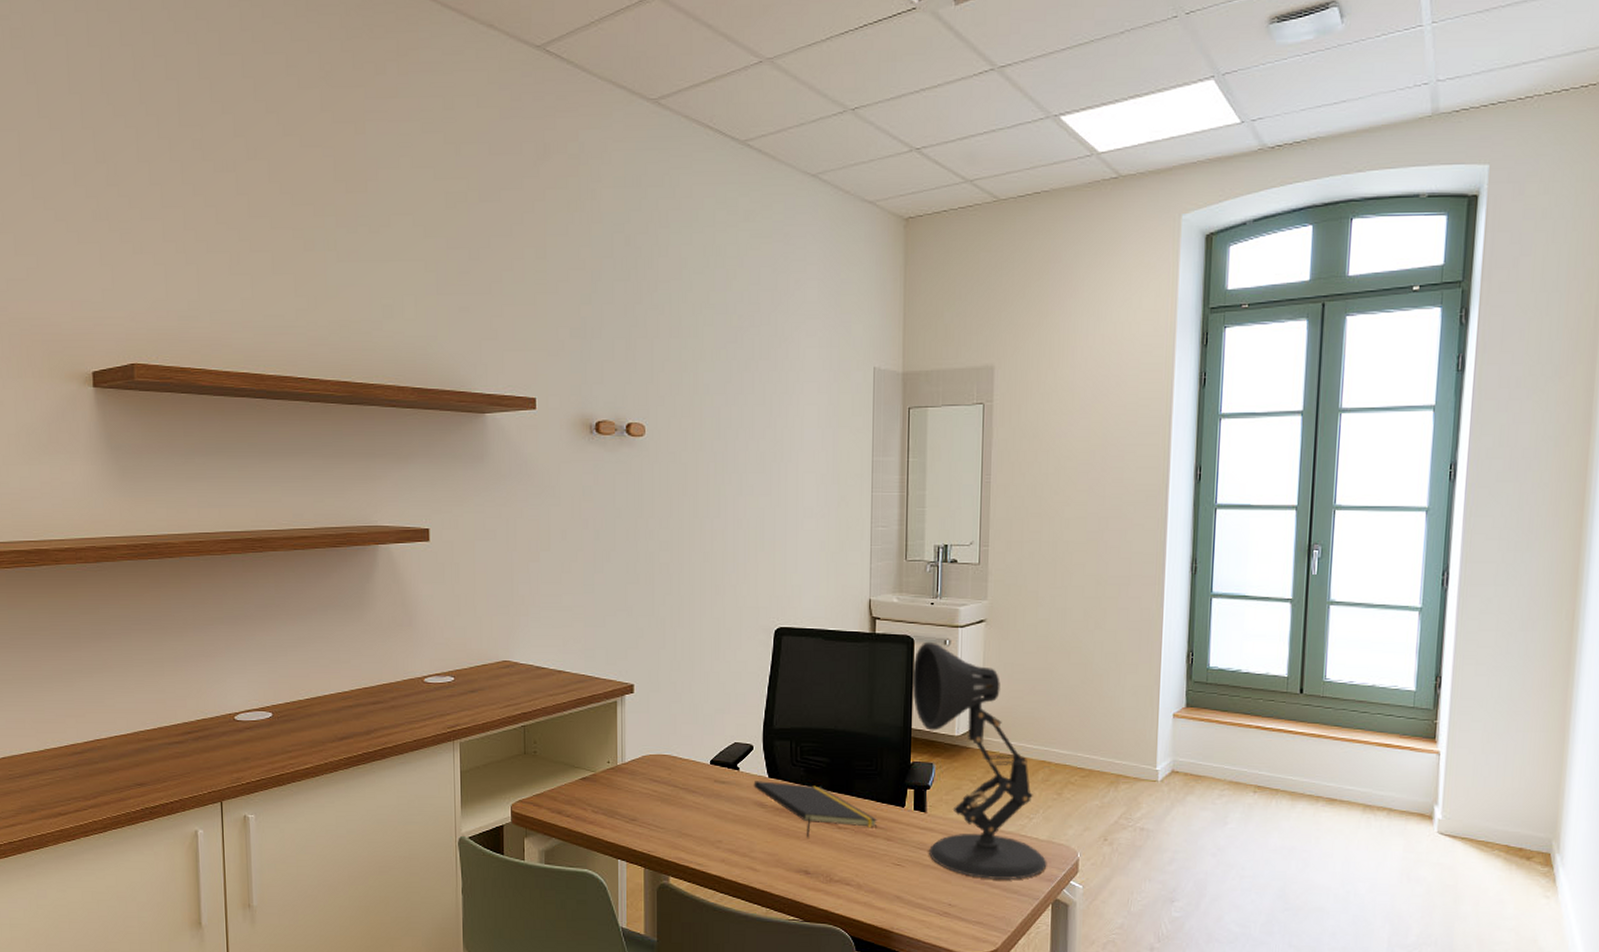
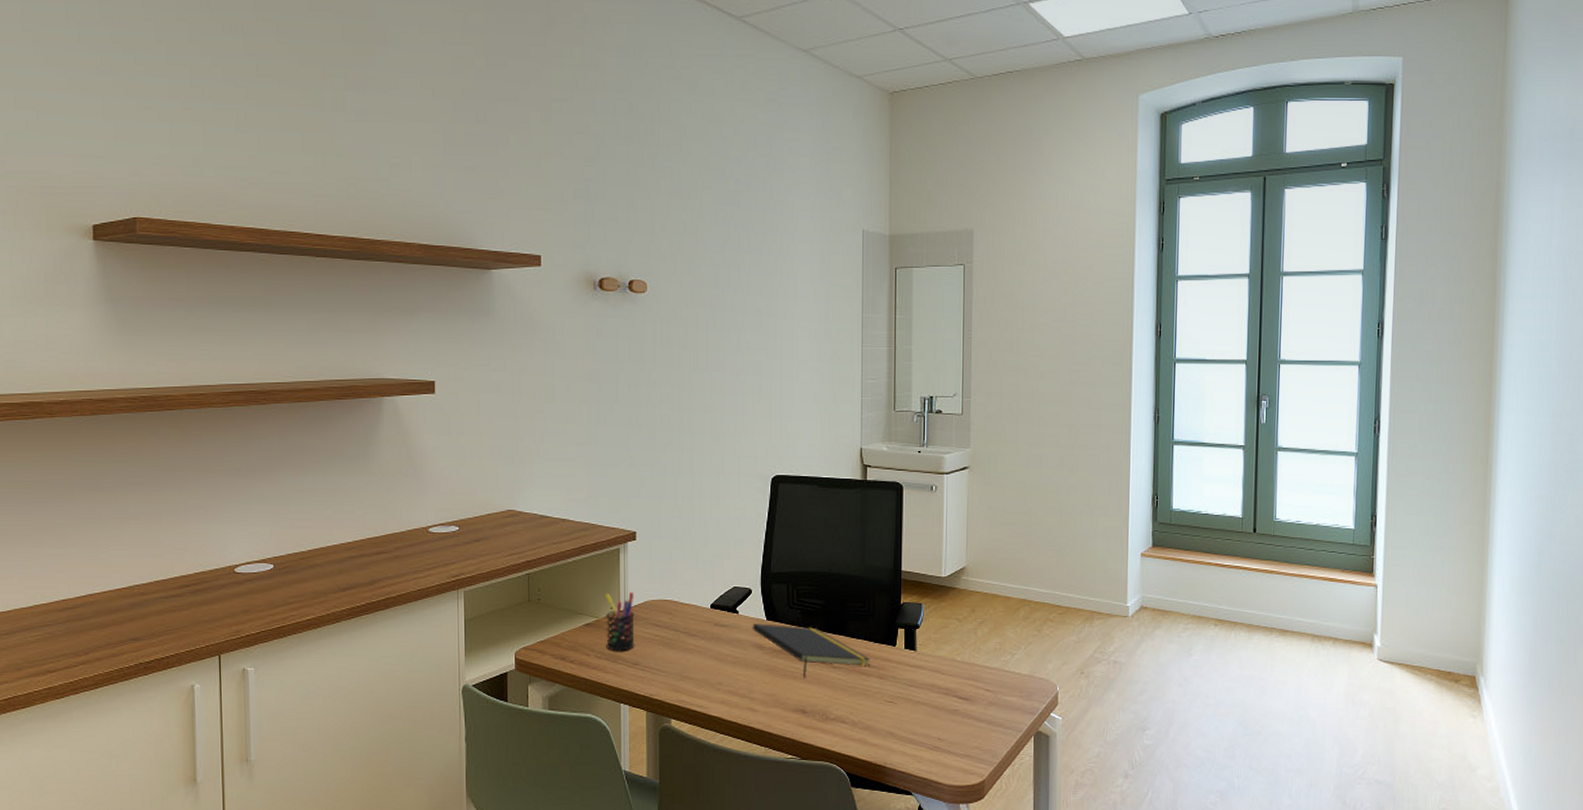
pen holder: none [601,746,632,807] -> present [604,592,635,651]
desk lamp: present [912,641,1047,880] -> none [902,487,1029,714]

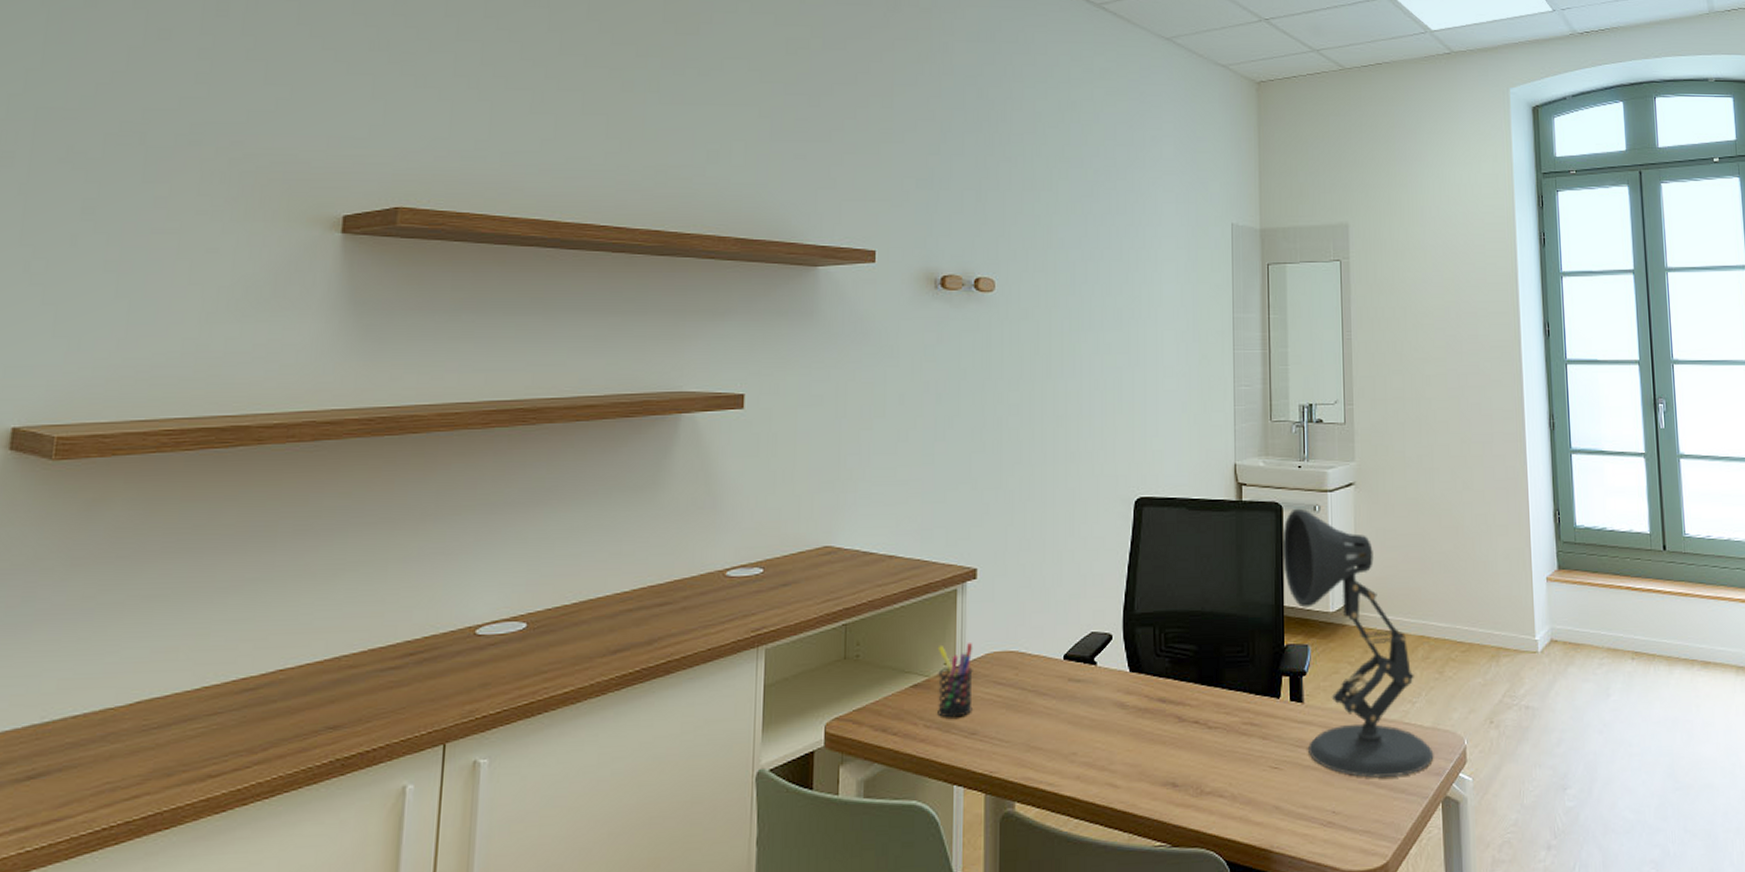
notepad: present [752,623,871,678] -> none [1112,676,1252,742]
desk lamp: none [902,487,1029,714] -> present [1282,508,1434,779]

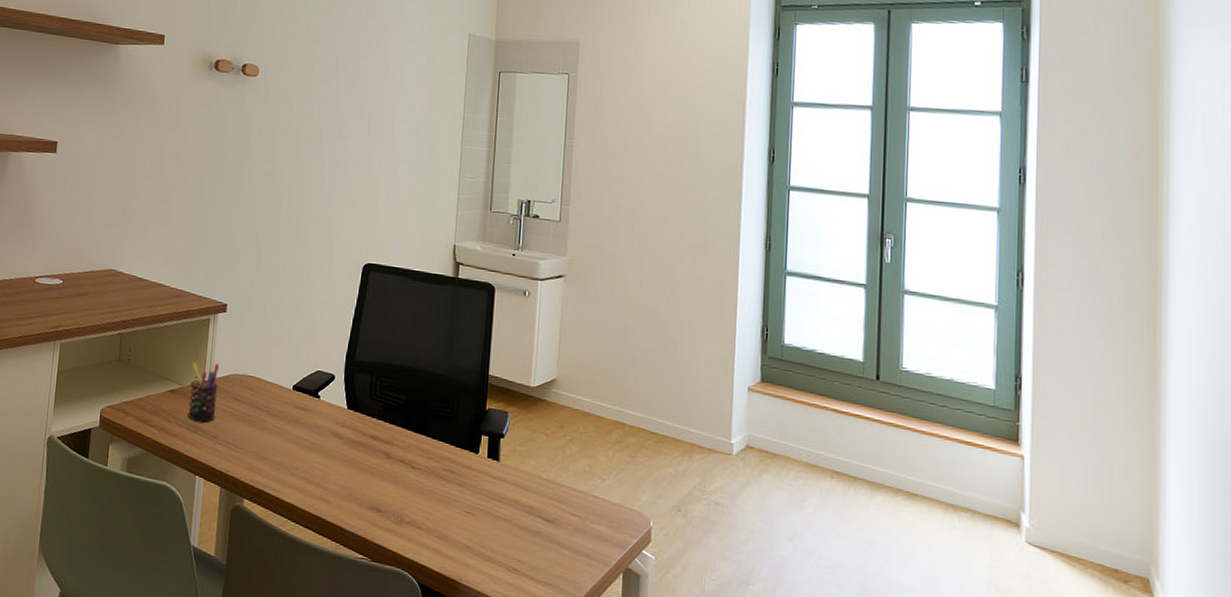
desk lamp: present [1282,508,1434,779] -> none [491,291,619,542]

